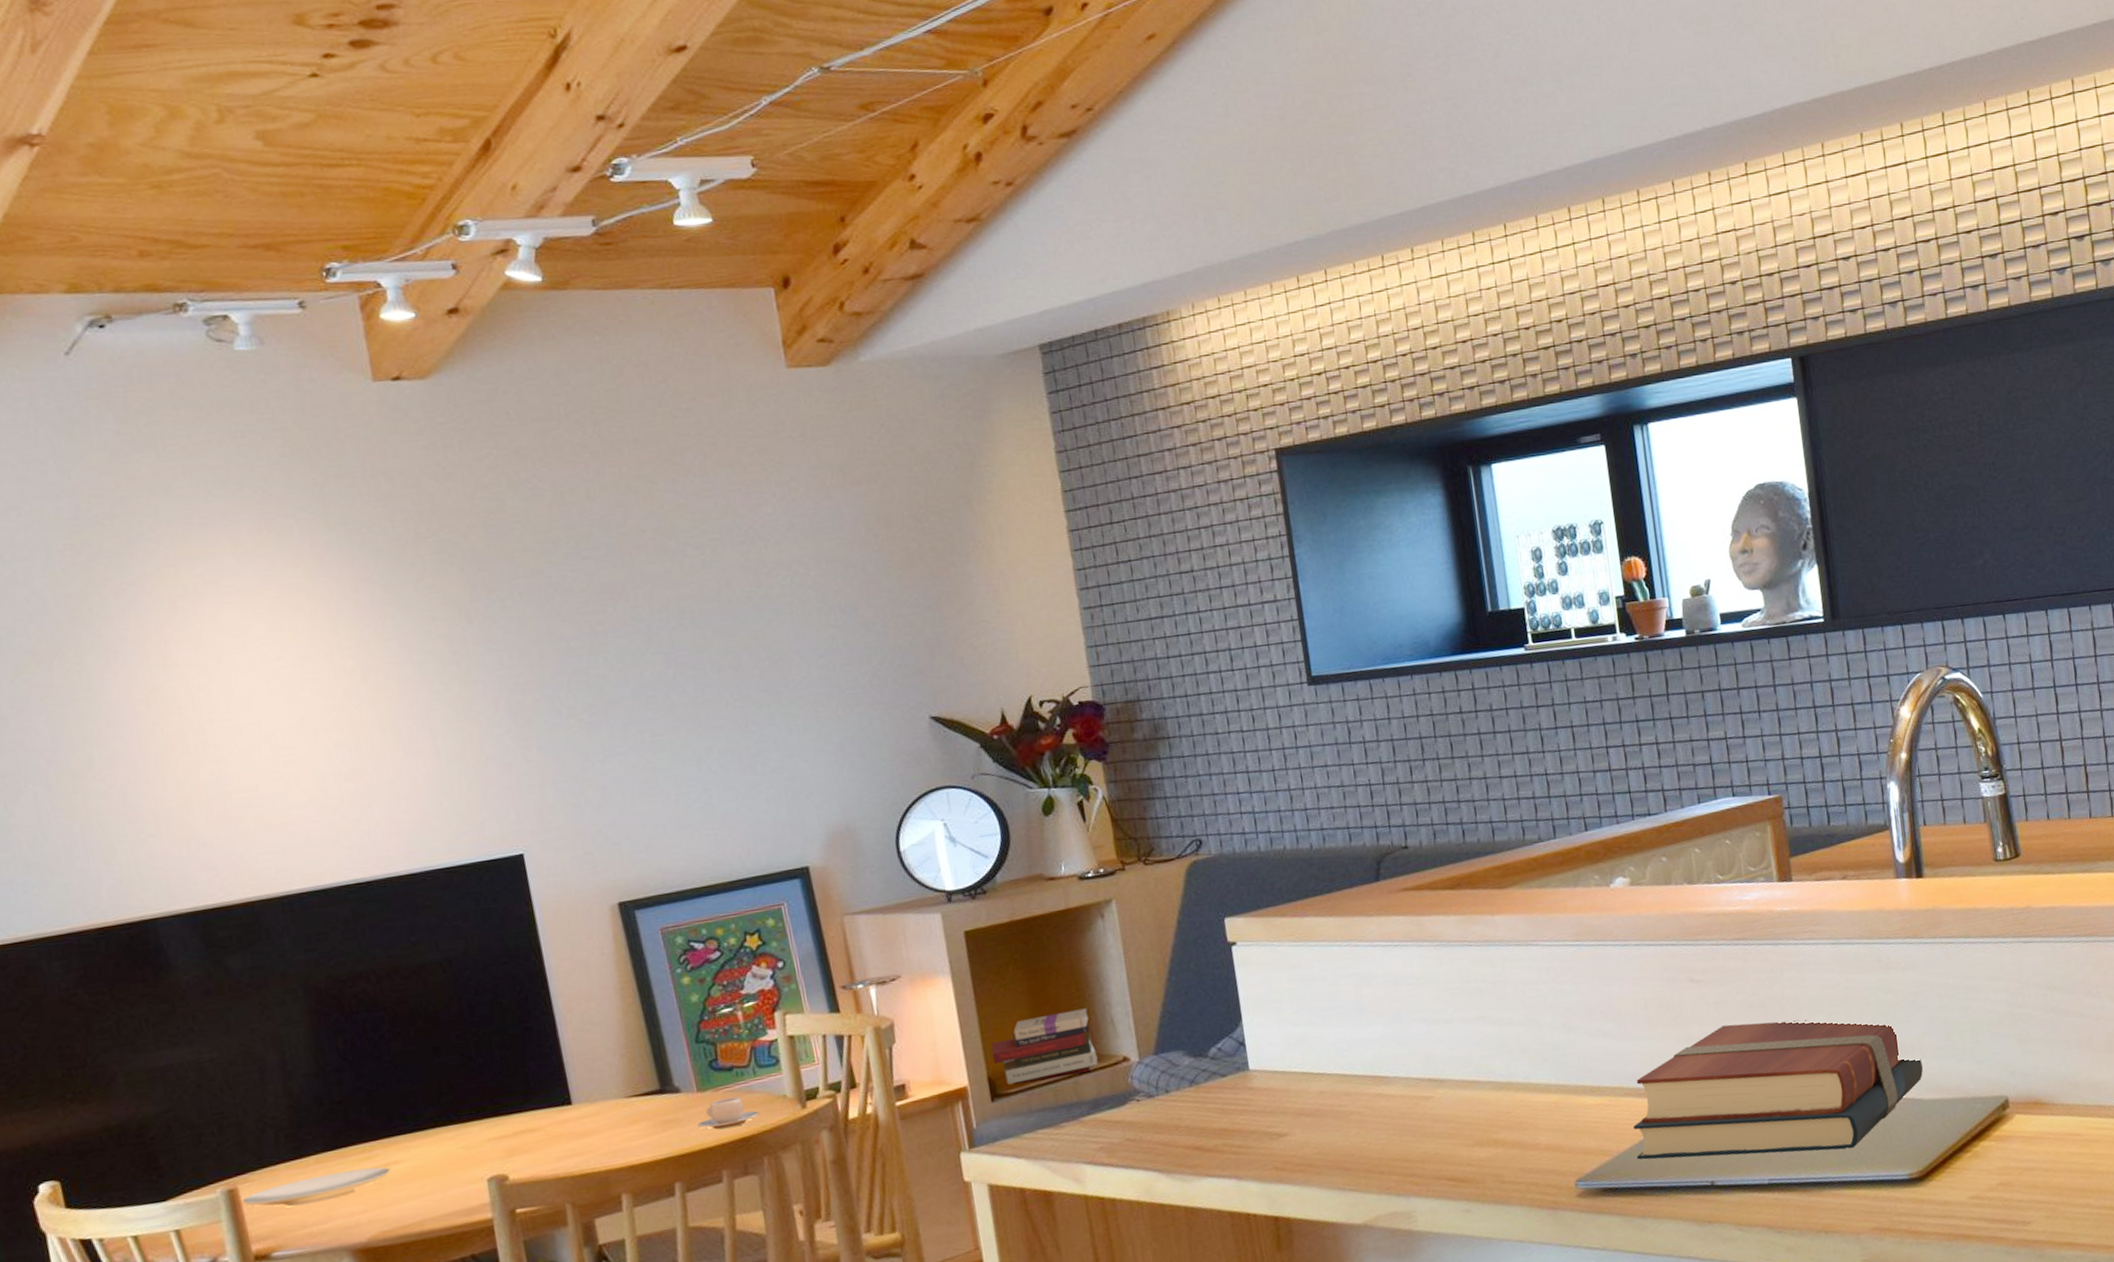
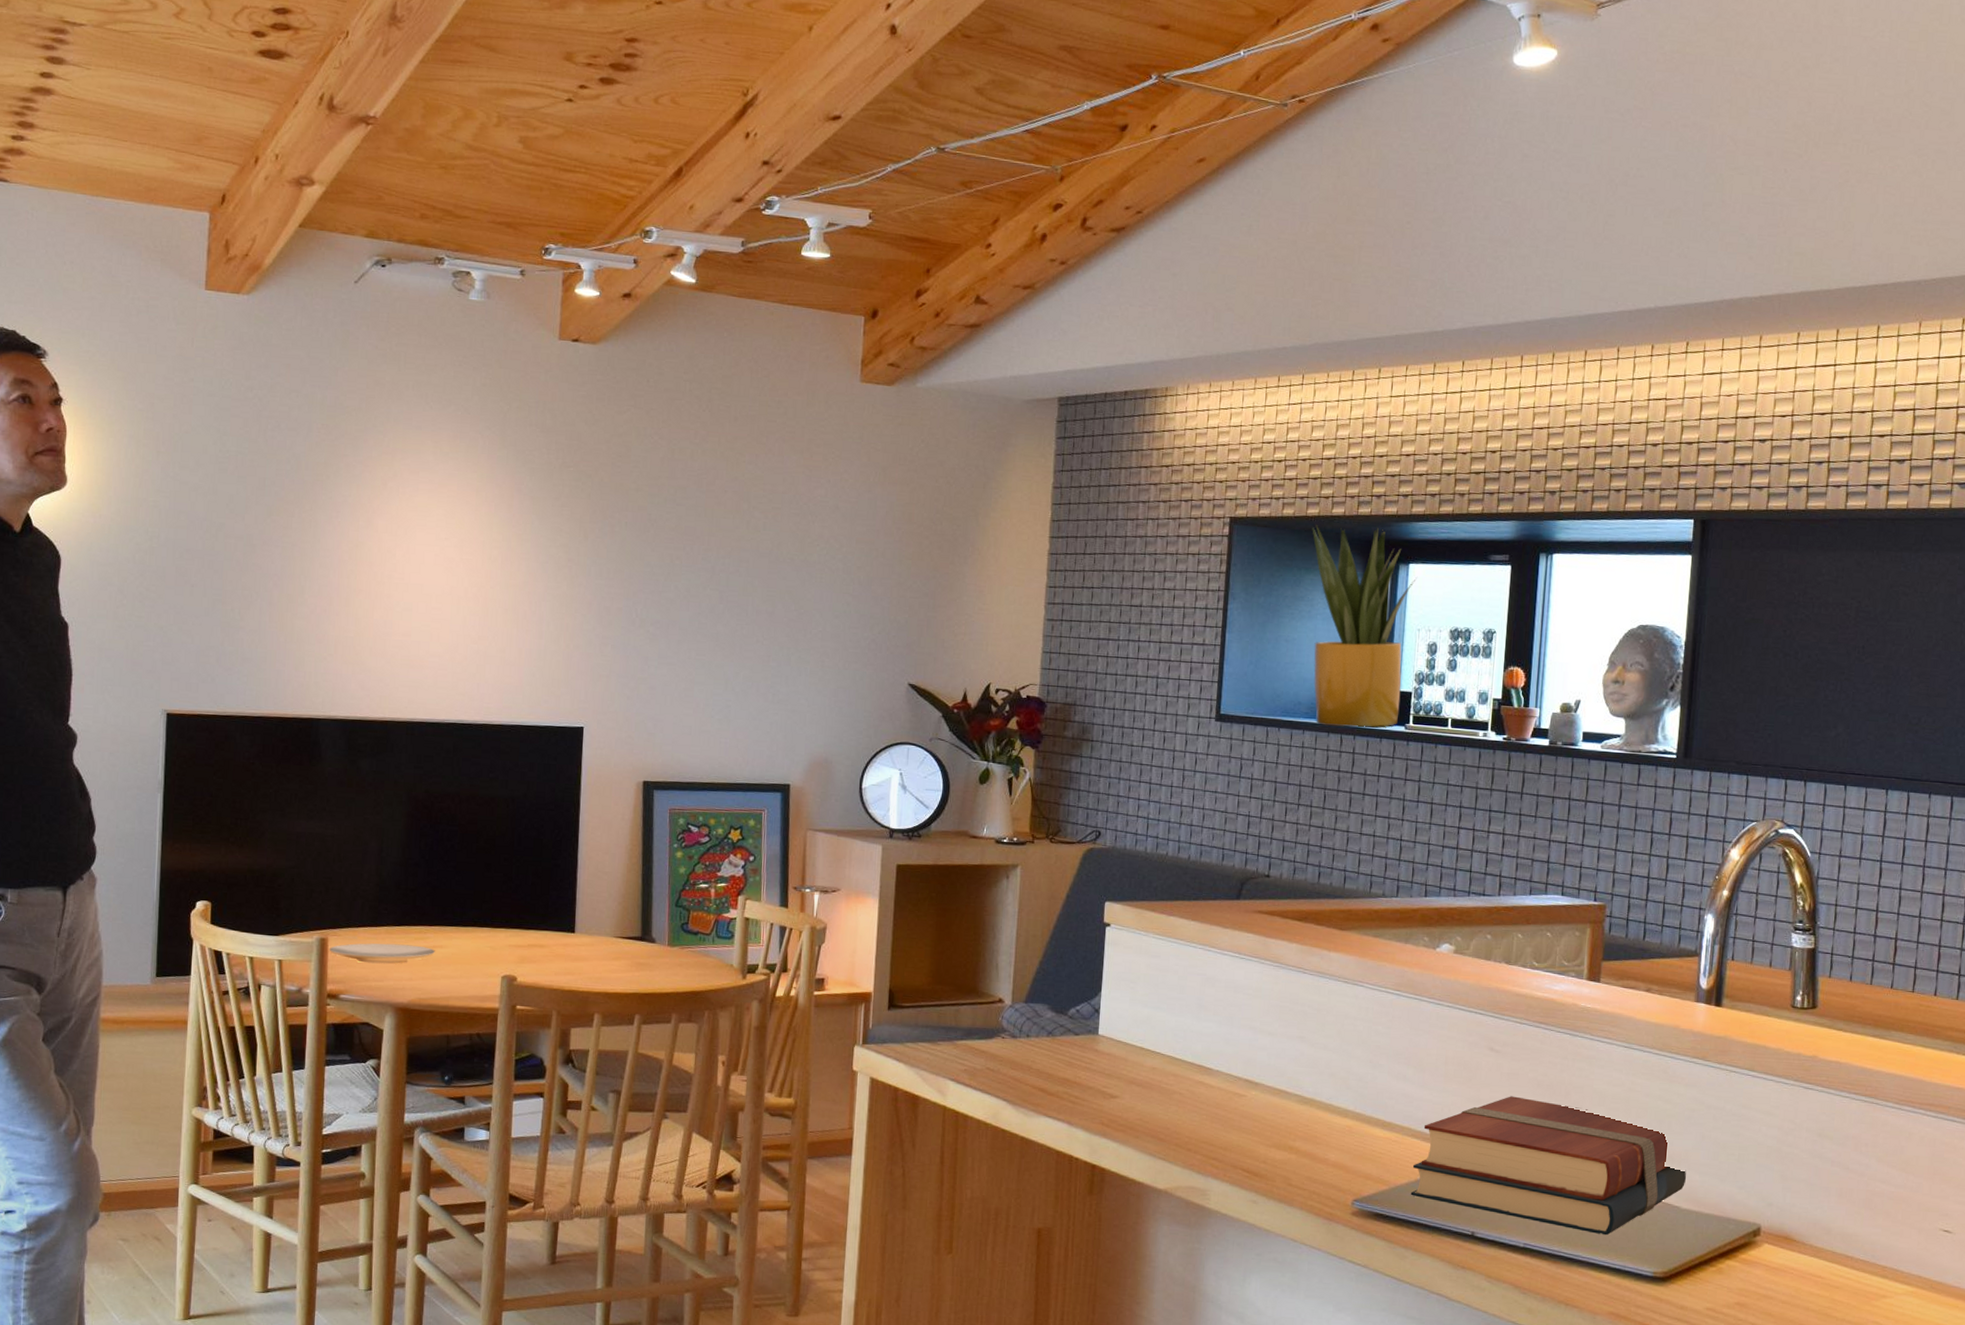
teacup: present [697,1096,760,1130] -> none [662,956,711,981]
books: present [991,1008,1099,1085] -> none [896,948,979,1004]
planter: none [1372,429,1515,666] -> present [1312,525,1417,728]

